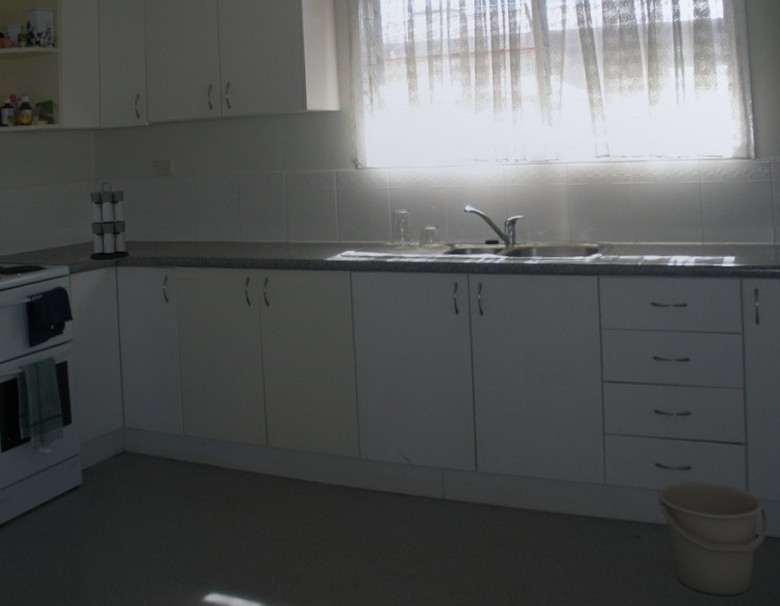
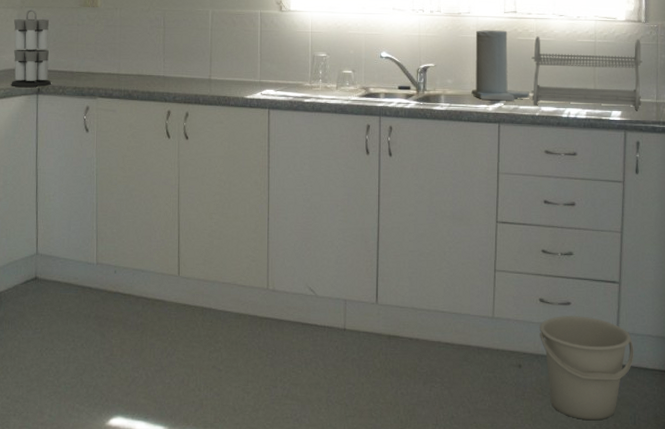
paper towel: none [565,176,630,252] -> present [471,30,529,101]
dish rack: none [629,177,757,255] -> present [530,36,643,110]

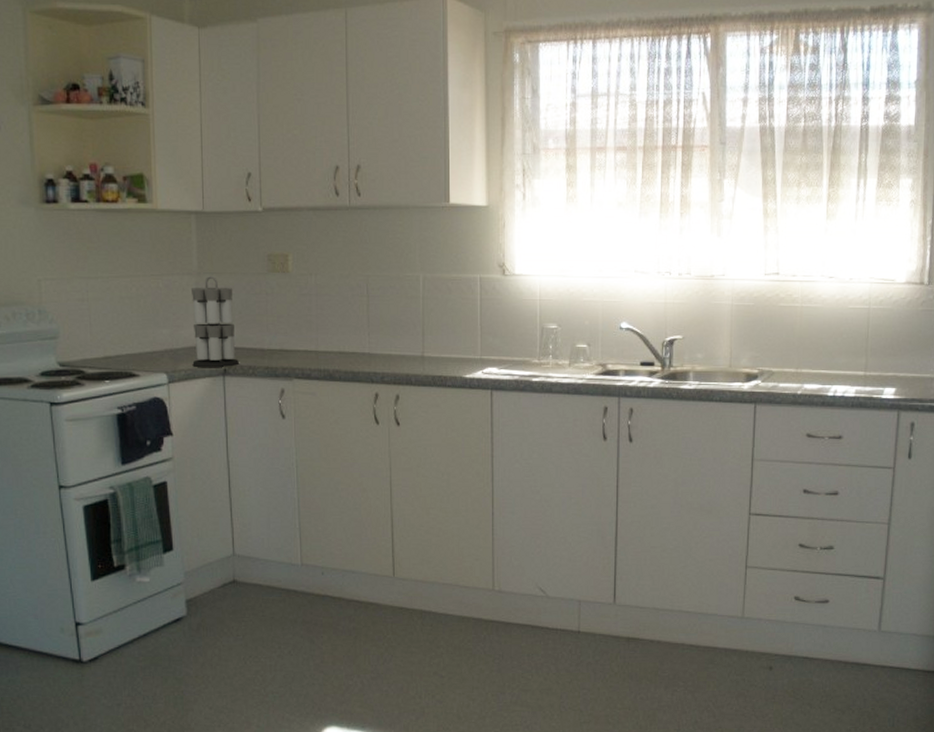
paper towel: present [471,30,529,101] -> none [724,295,791,378]
dish rack: present [530,36,643,110] -> none [792,302,923,387]
bucket: present [540,316,634,421] -> none [793,614,896,724]

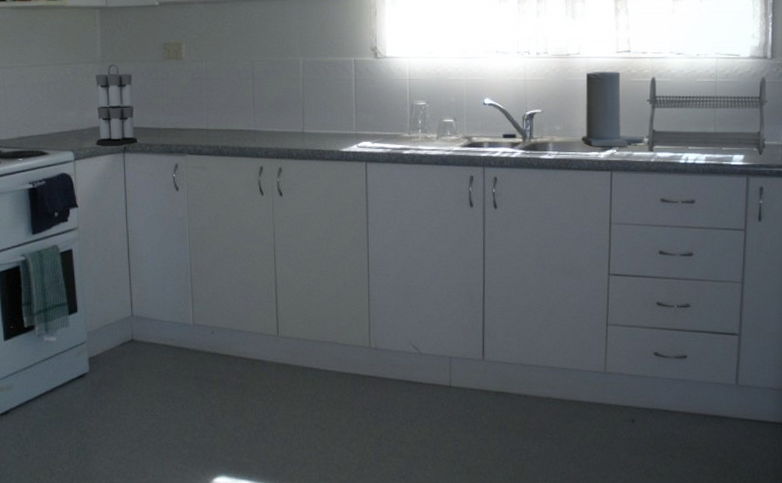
paper towel: none [724,295,791,378] -> present [581,71,644,147]
dish rack: none [792,302,923,387] -> present [645,77,768,154]

